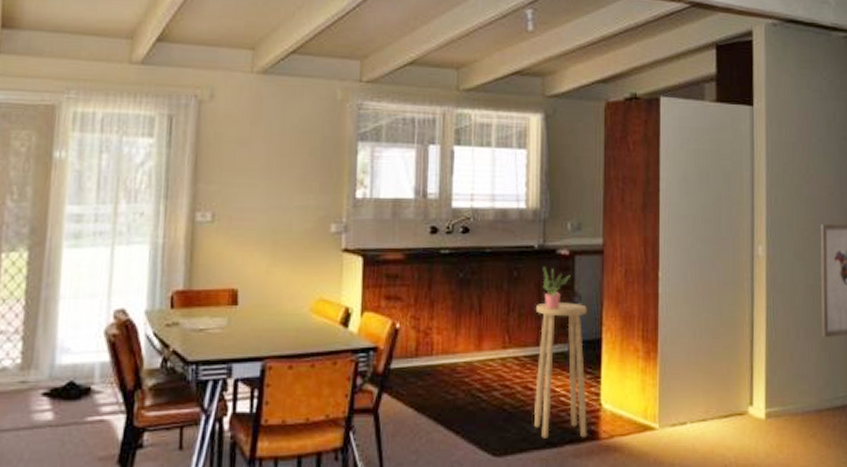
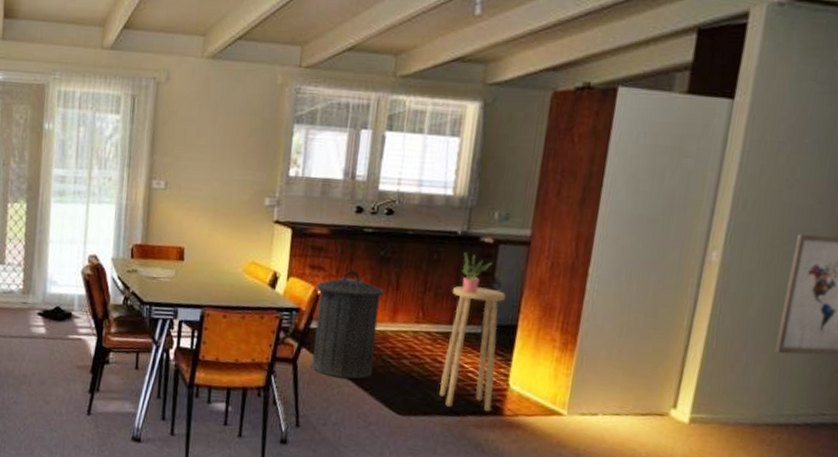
trash can: none [392,297,470,425] -> present [311,270,387,380]

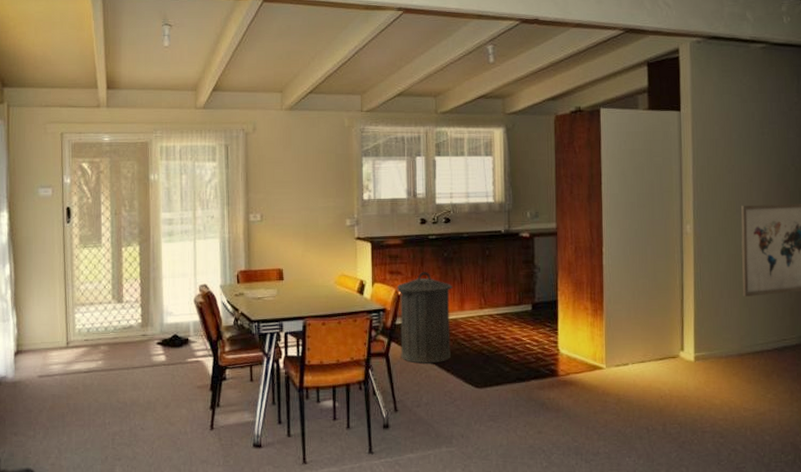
stool: present [439,285,506,412] -> none [505,273,548,375]
potted plant: present [461,252,492,293] -> none [509,247,531,279]

